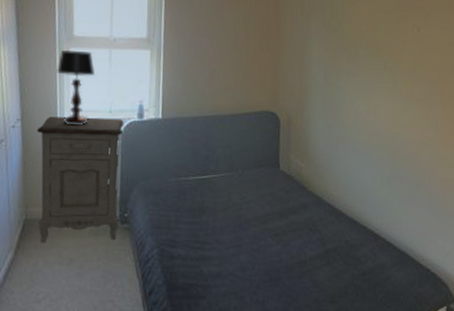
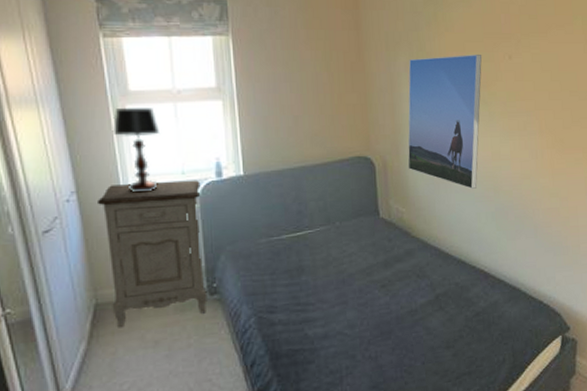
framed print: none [310,24,391,152] -> present [407,55,482,189]

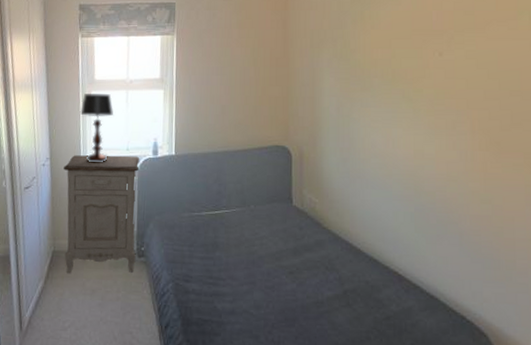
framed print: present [407,55,482,189] -> none [324,51,408,186]

